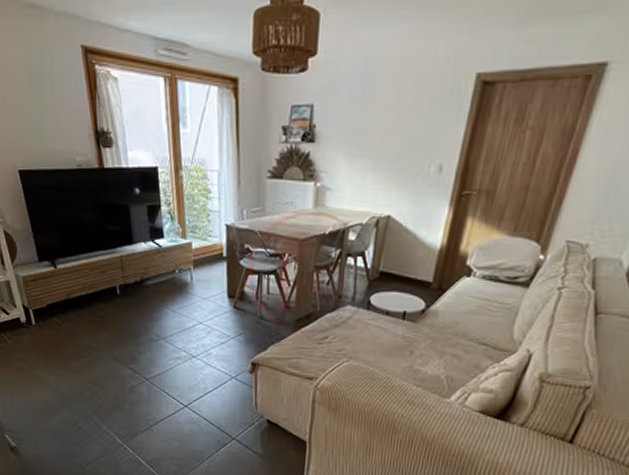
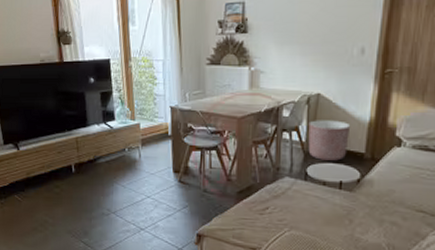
planter: none [373,245,421,290] -> present [308,120,351,161]

